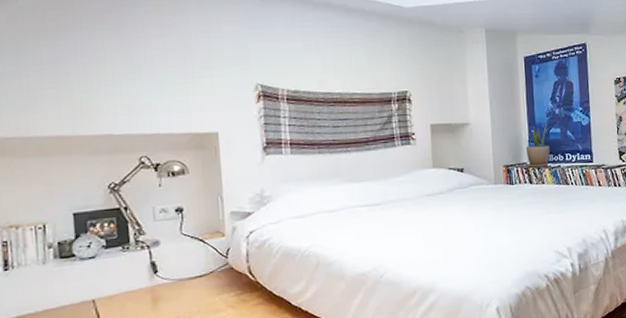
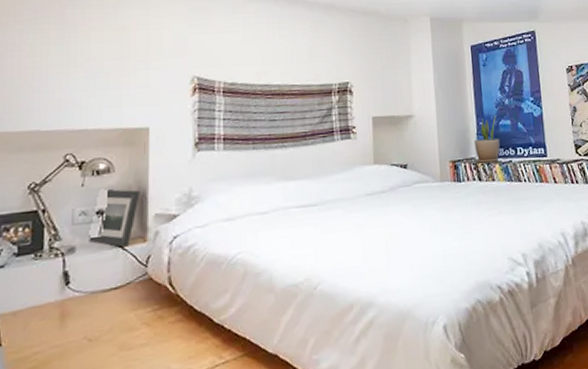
picture frame: none [171,189,215,241] -> present [89,189,140,247]

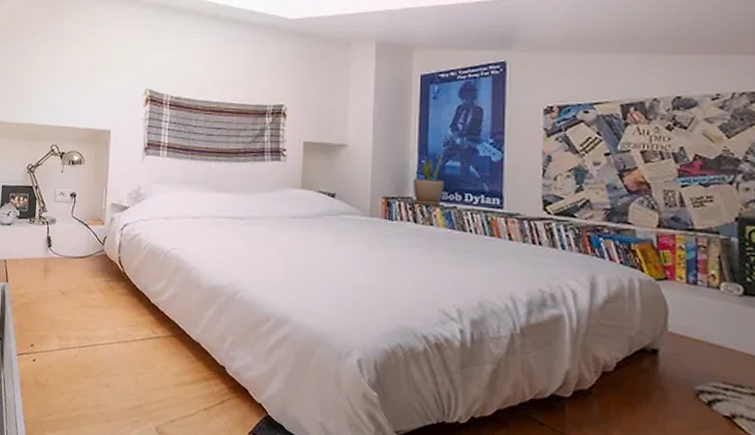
picture frame: present [89,189,140,247] -> none [65,178,102,226]

